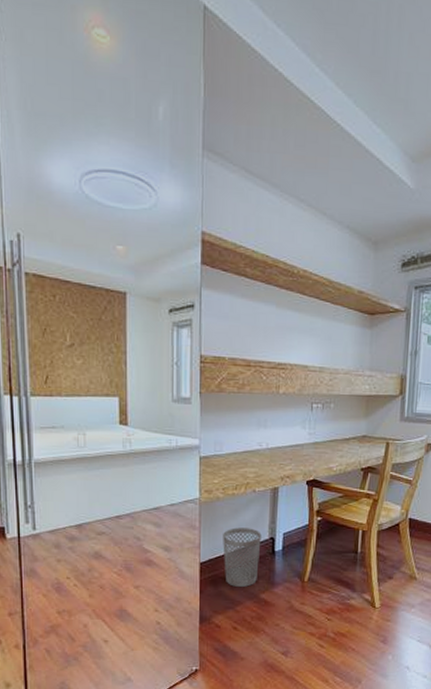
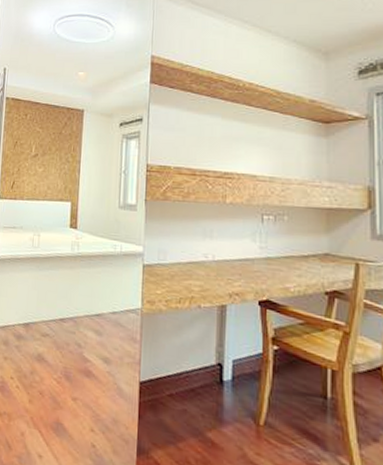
wastebasket: present [223,527,262,587] -> none [164,346,208,420]

